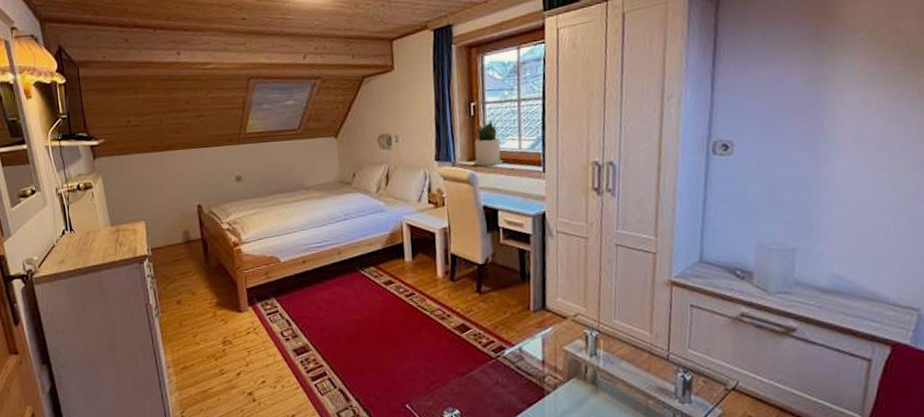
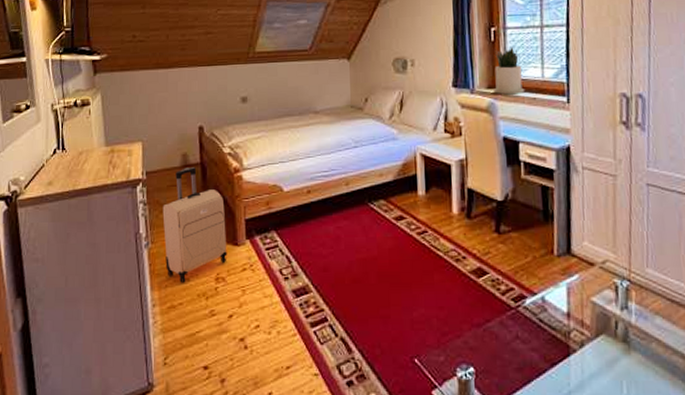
suitcase: none [169,243,232,348] -> present [162,167,227,284]

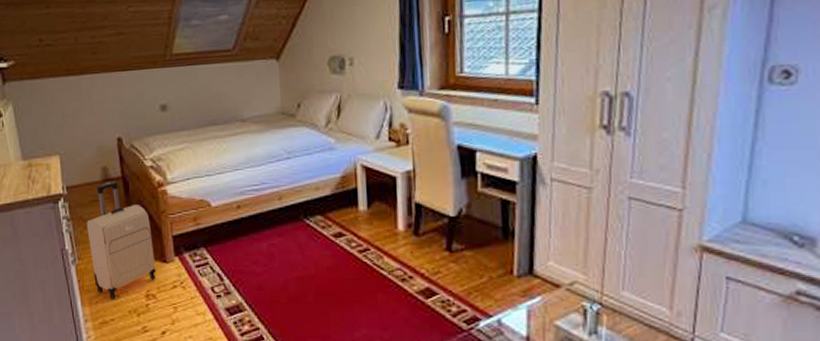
planter: present [493,47,524,95] -> none [446,39,484,97]

